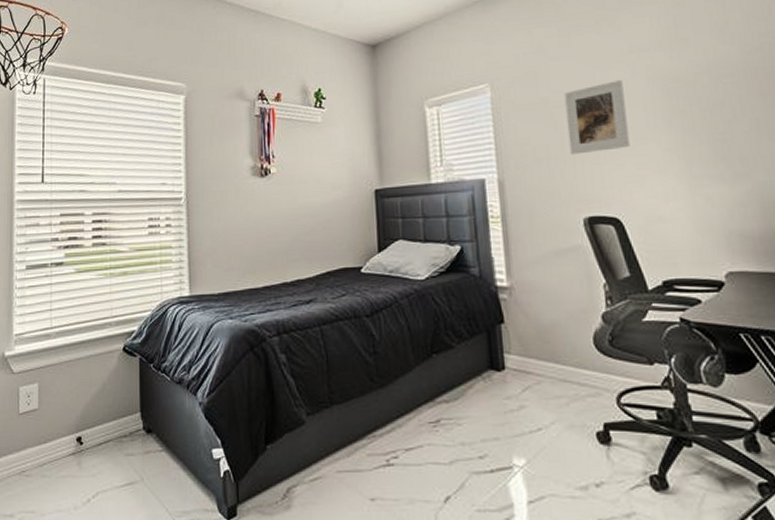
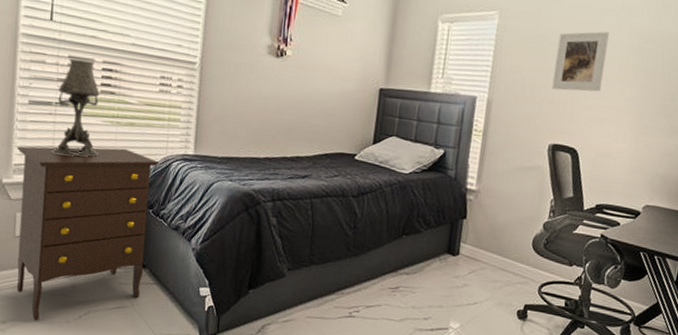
dresser: none [17,300,156,511] -> present [16,146,160,321]
table lamp: none [50,215,94,319] -> present [52,58,100,157]

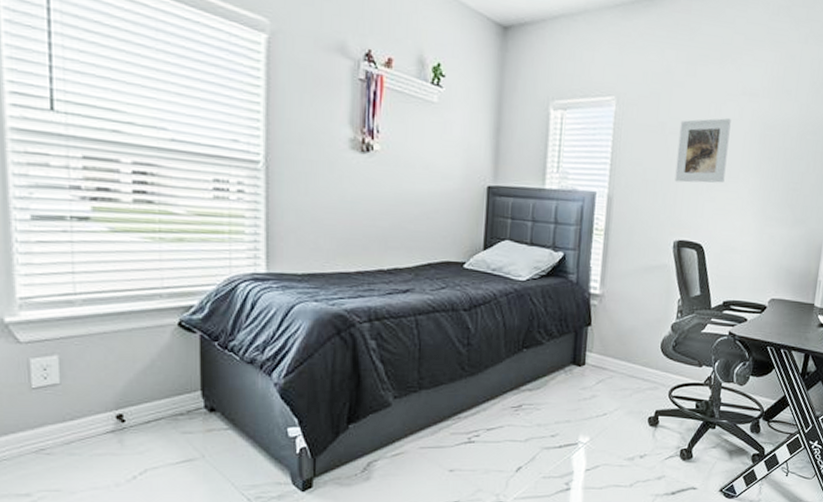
dresser: present [16,146,160,321] -> none [21,270,222,489]
table lamp: present [52,58,100,157] -> none [72,159,138,284]

